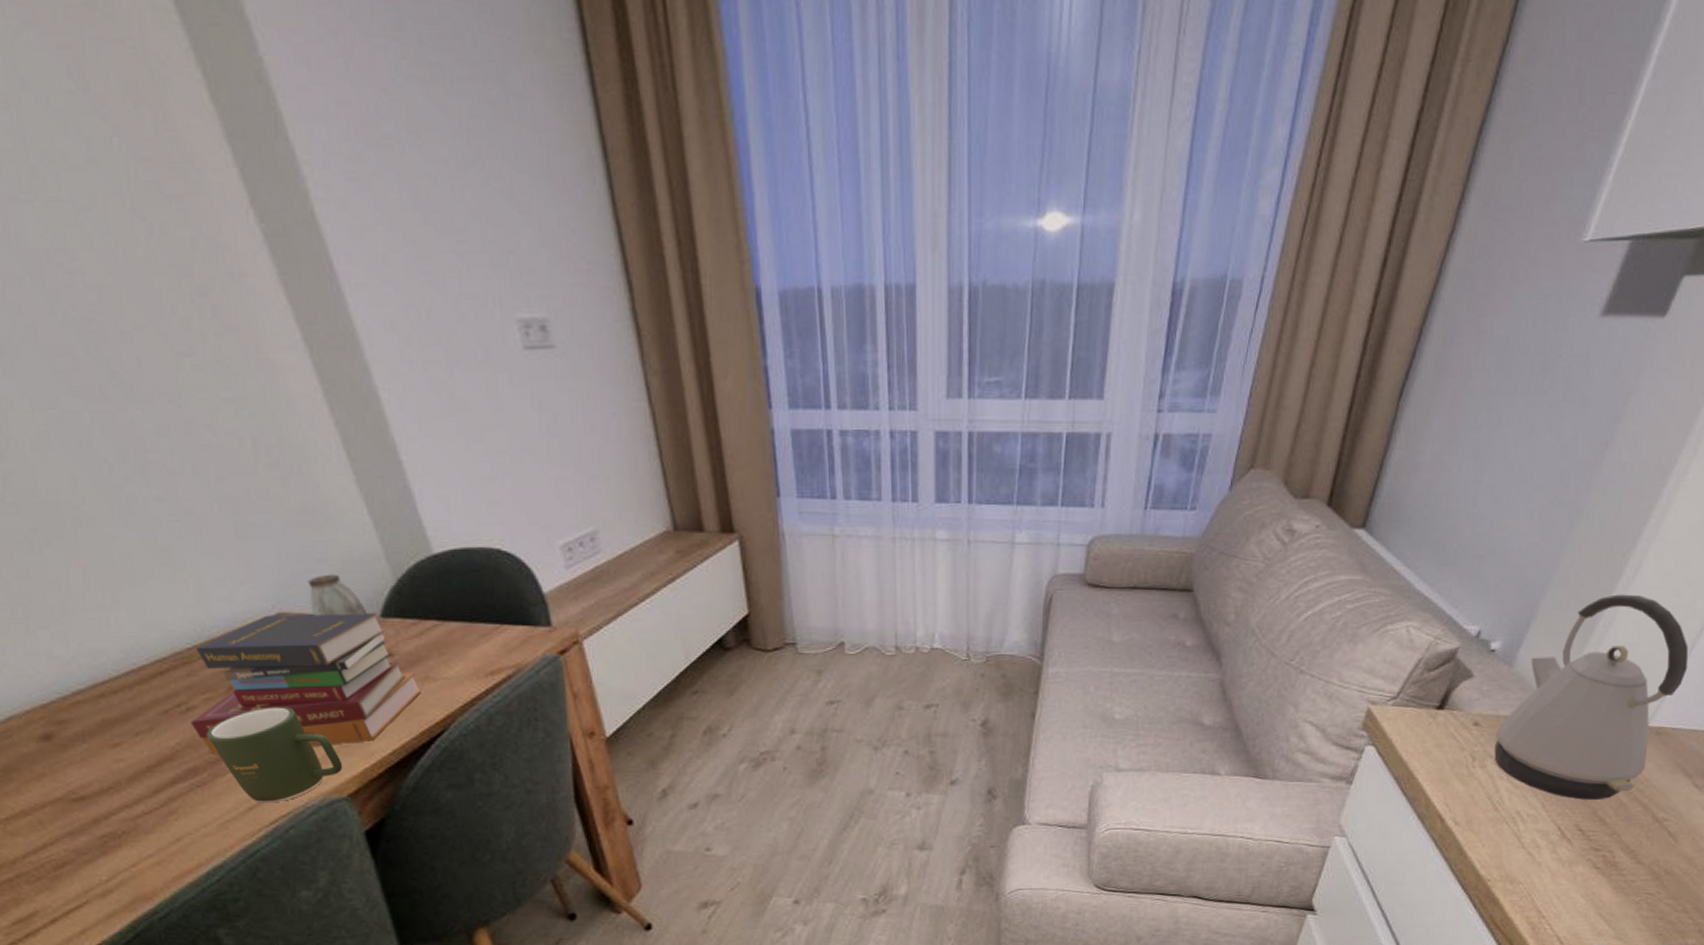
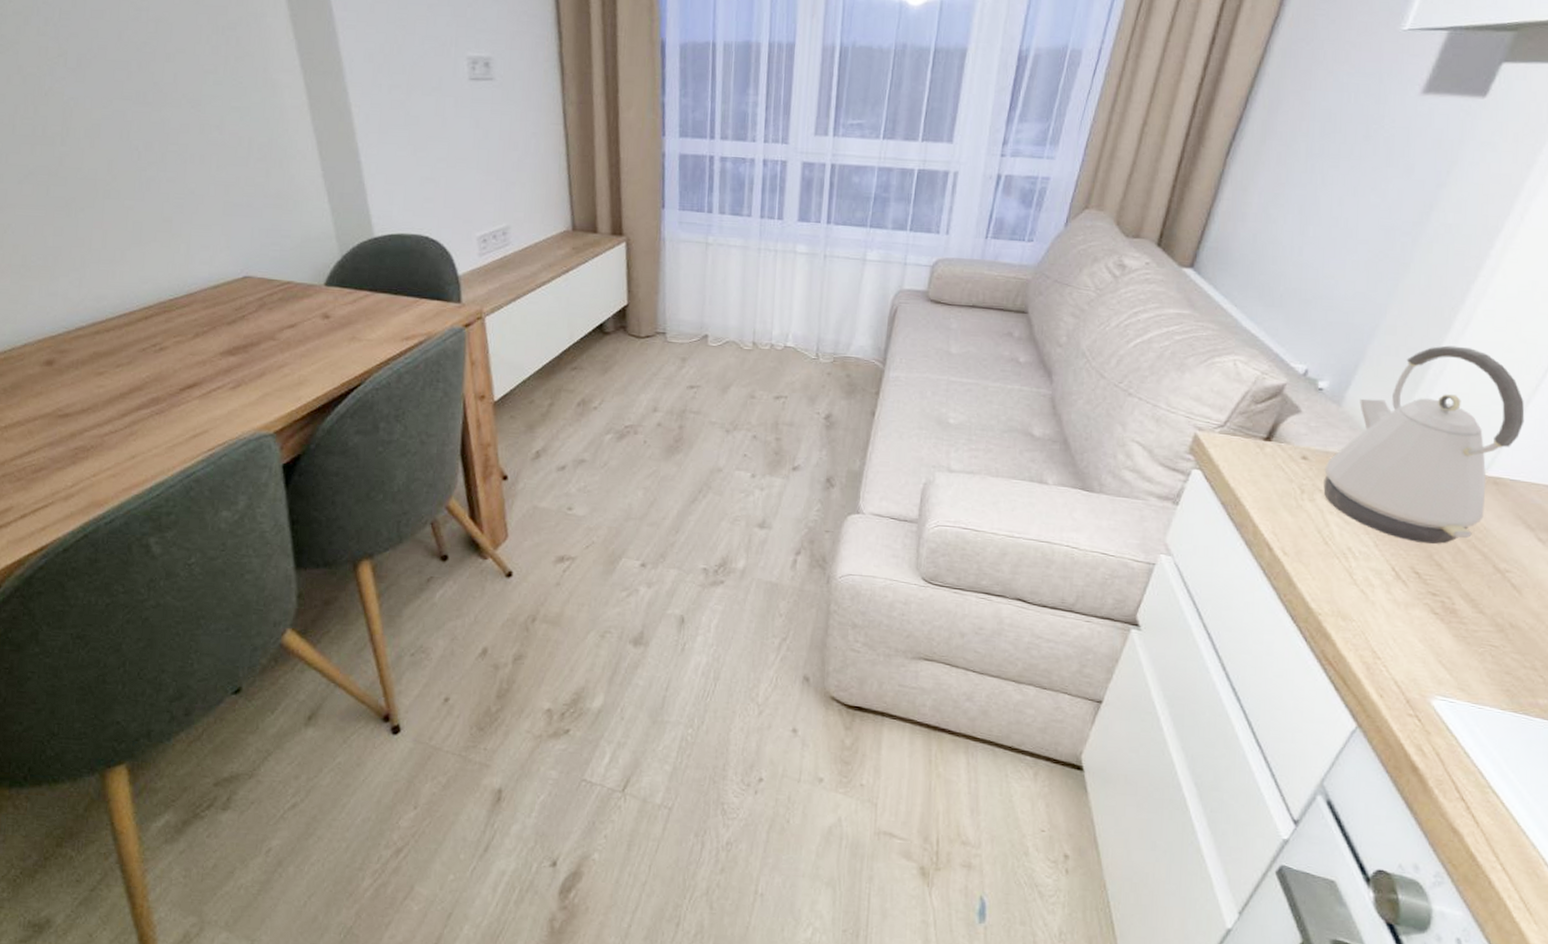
books: present [190,612,422,755] -> none [160,277,348,389]
mug: present [206,705,343,804] -> none [171,351,274,433]
vase: present [307,574,366,616] -> none [270,247,314,282]

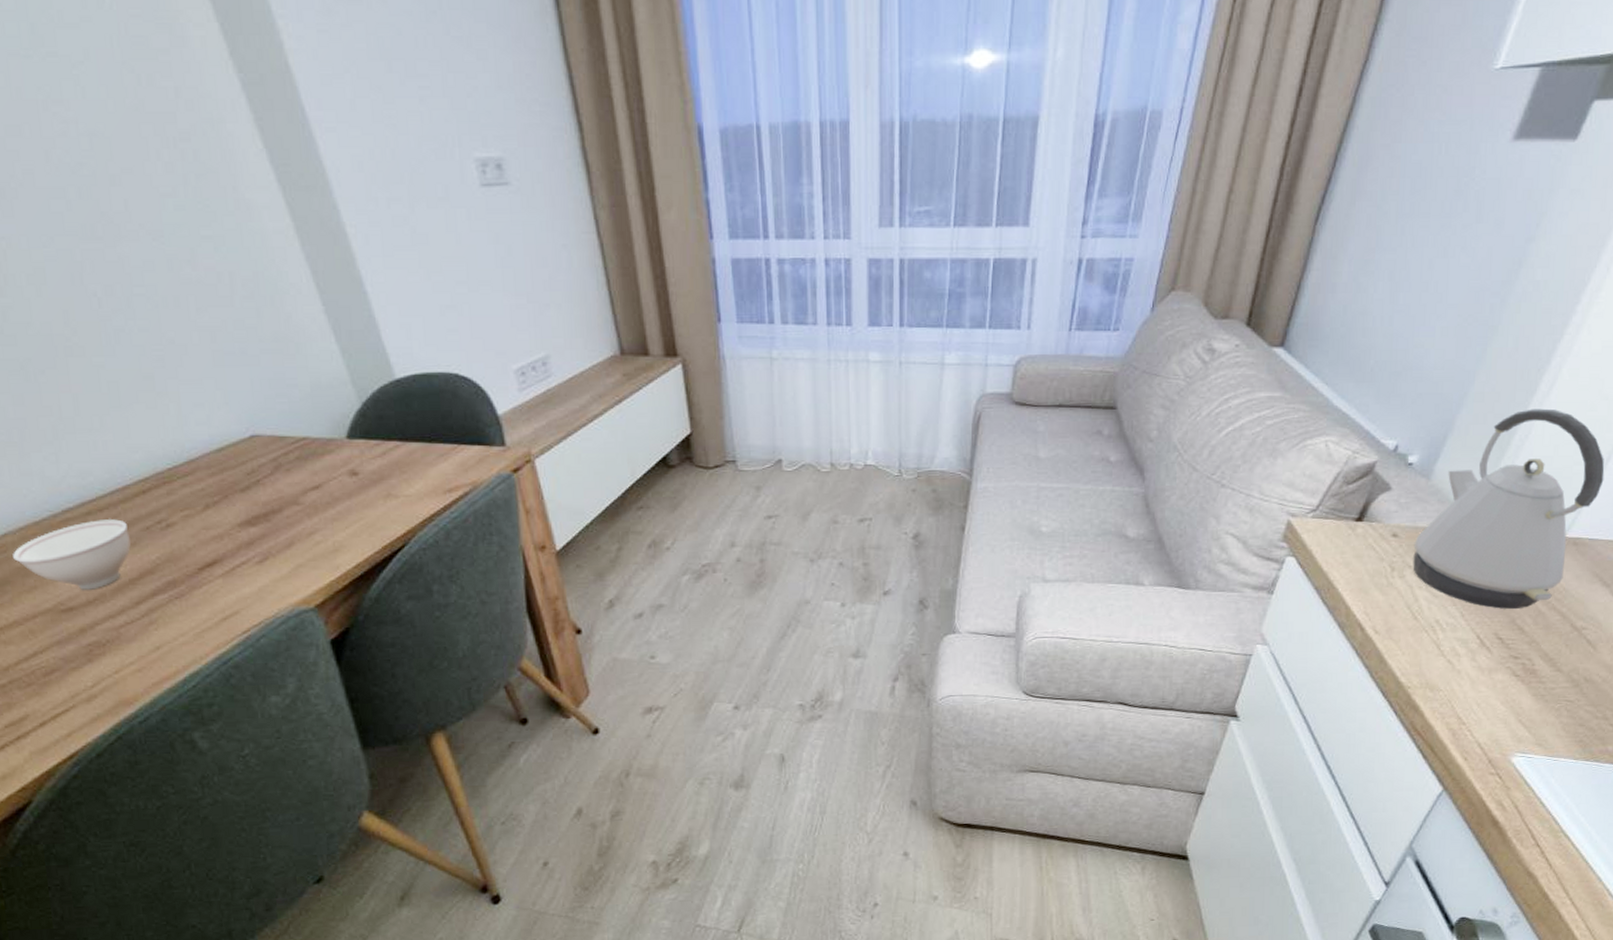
bowl: none [28,339,128,400] -> present [13,519,131,590]

